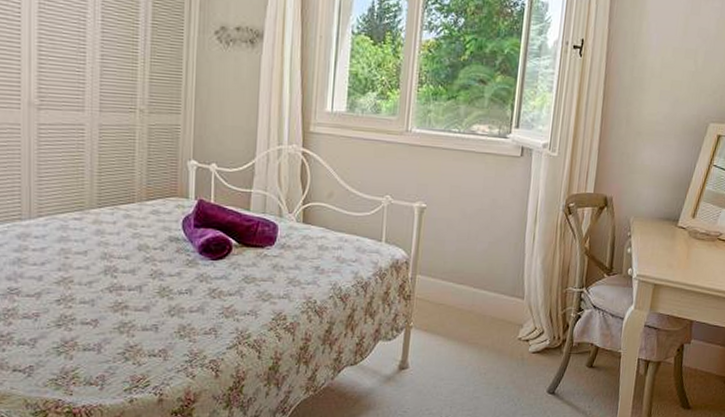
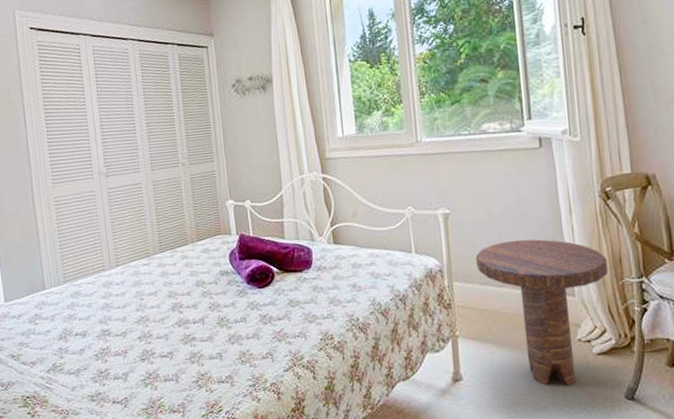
side table: none [441,241,558,380] -> present [475,239,609,387]

